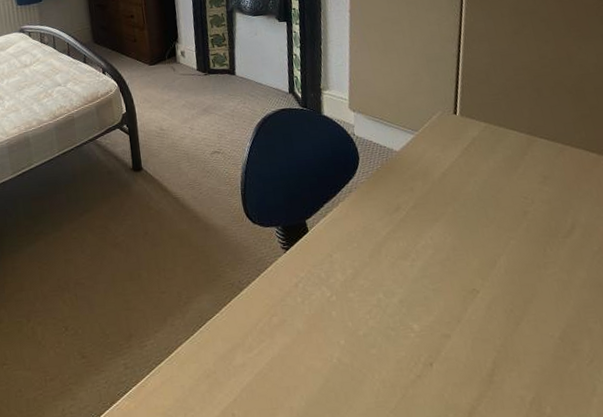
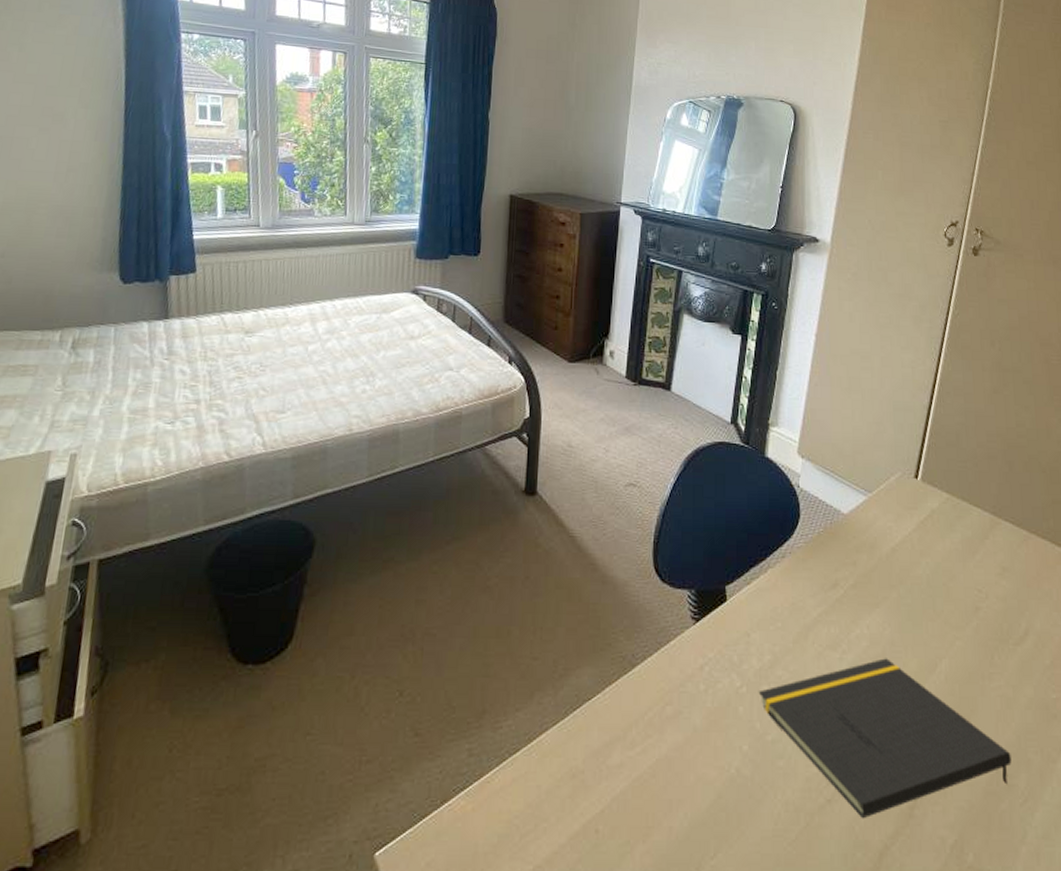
notepad: none [346,261,575,388] -> present [758,658,1012,819]

